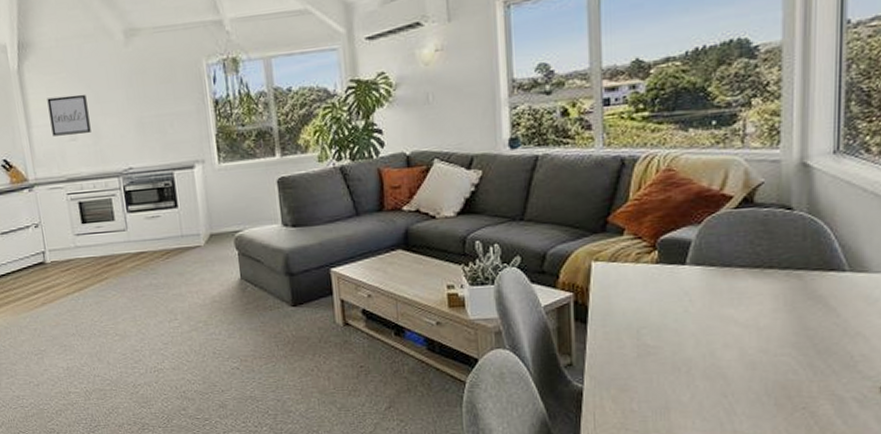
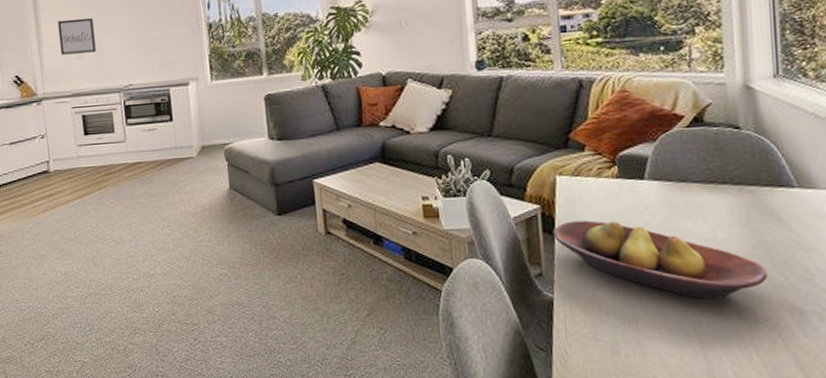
fruit bowl: none [585,308,810,388] -> present [553,220,768,299]

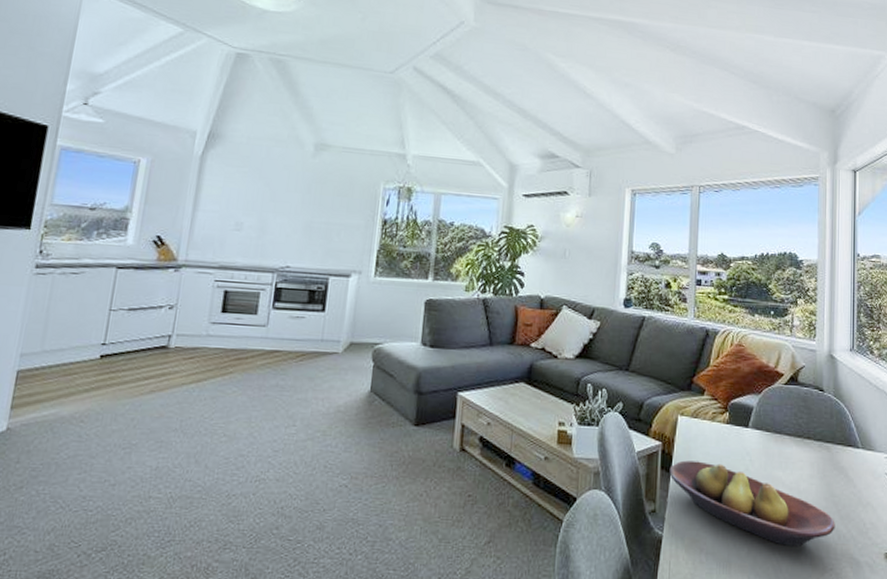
wall art: present [57,17,96,55] -> none [217,187,263,226]

